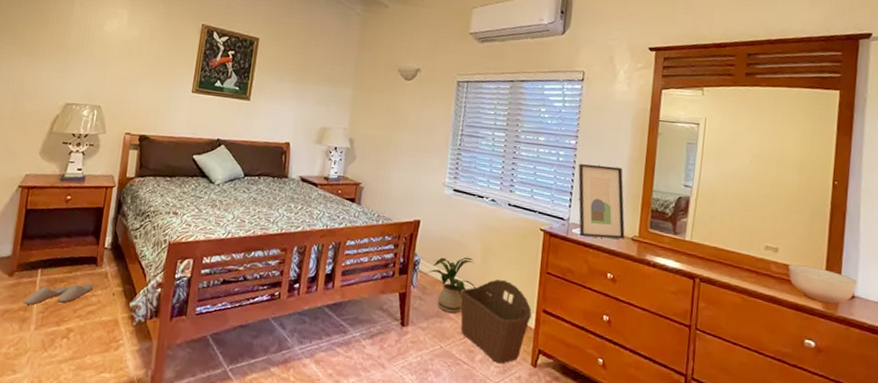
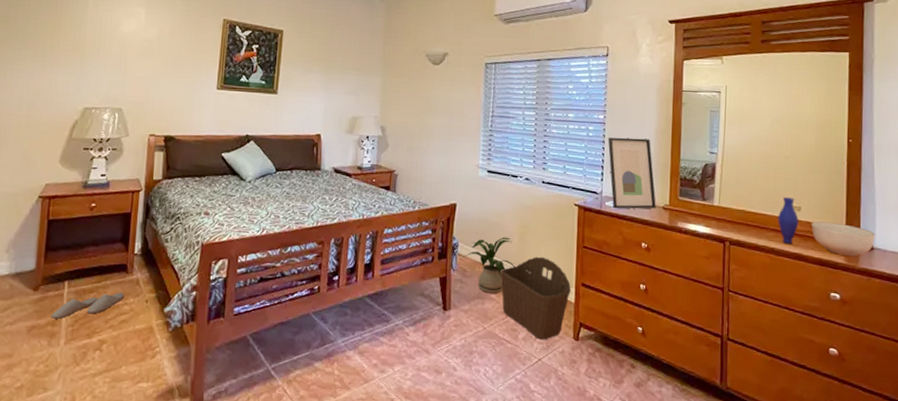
vase: none [752,237,775,287] -> present [778,197,799,245]

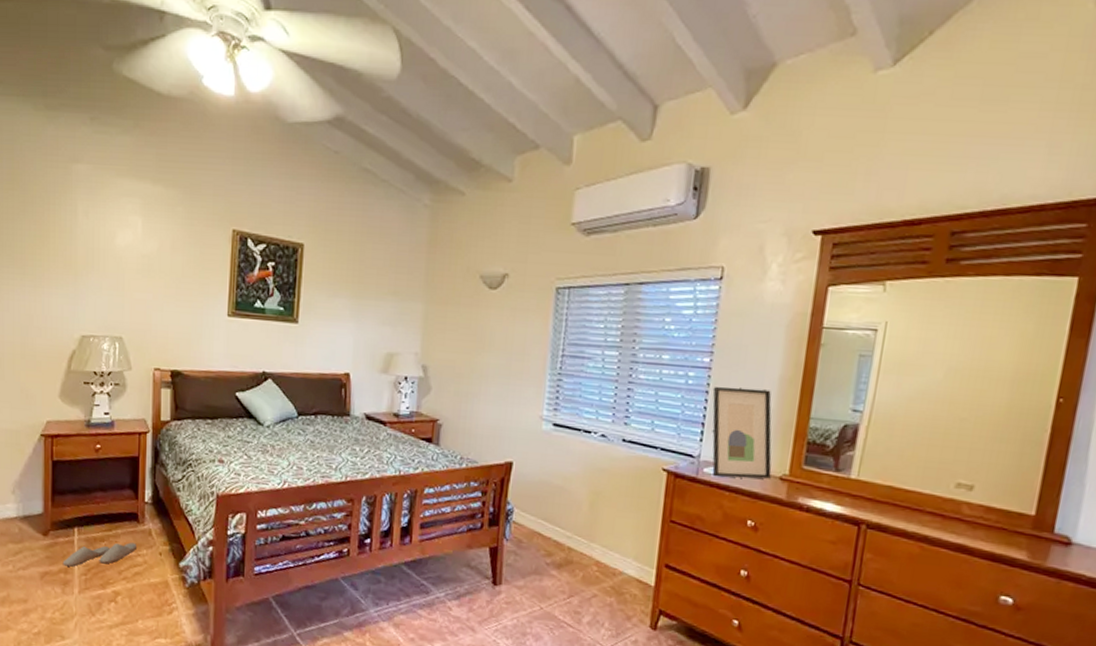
house plant: present [463,237,515,294] -> none [518,504,582,570]
wicker basket: present [499,256,571,340] -> none [562,529,651,627]
vase: present [778,197,799,245] -> none [938,472,969,533]
bowl: present [811,221,876,257] -> none [984,504,1079,553]

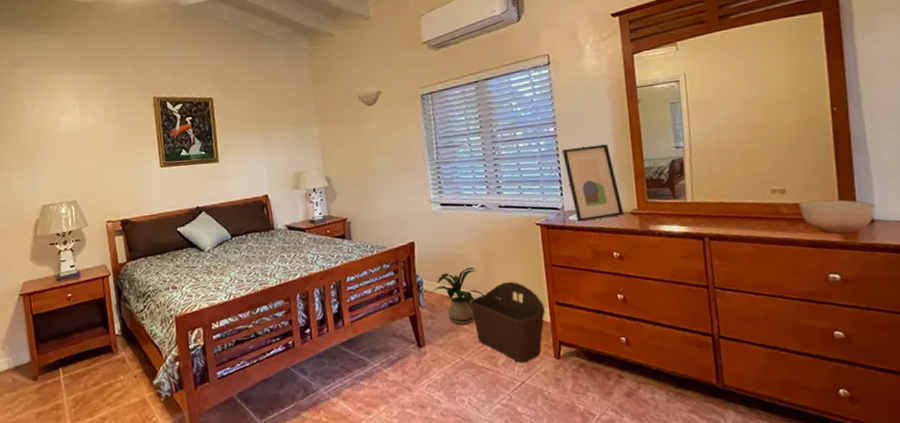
slippers: present [62,542,136,567] -> none [53,372,115,404]
house plant: none [518,504,582,570] -> present [429,267,483,326]
wicker basket: none [562,529,651,627] -> present [468,281,545,363]
bowl: none [984,504,1079,553] -> present [798,199,875,234]

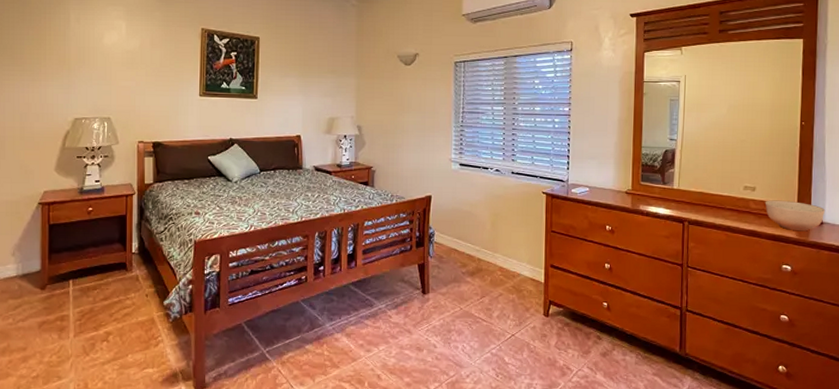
house plant: present [429,267,483,326] -> none [439,225,488,278]
wicker basket: present [468,281,545,363] -> none [474,241,541,317]
picture frame: present [561,144,624,222] -> none [573,128,619,196]

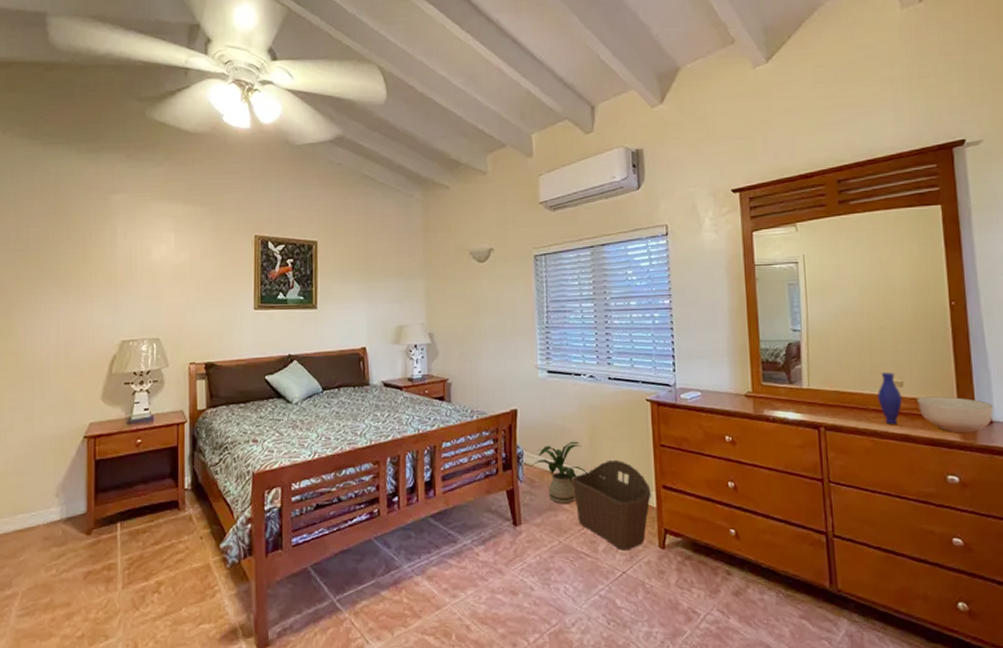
house plant: none [439,225,488,278] -> present [529,441,587,504]
wicker basket: none [474,241,541,317] -> present [571,459,651,551]
vase: none [734,179,753,222] -> present [877,372,902,425]

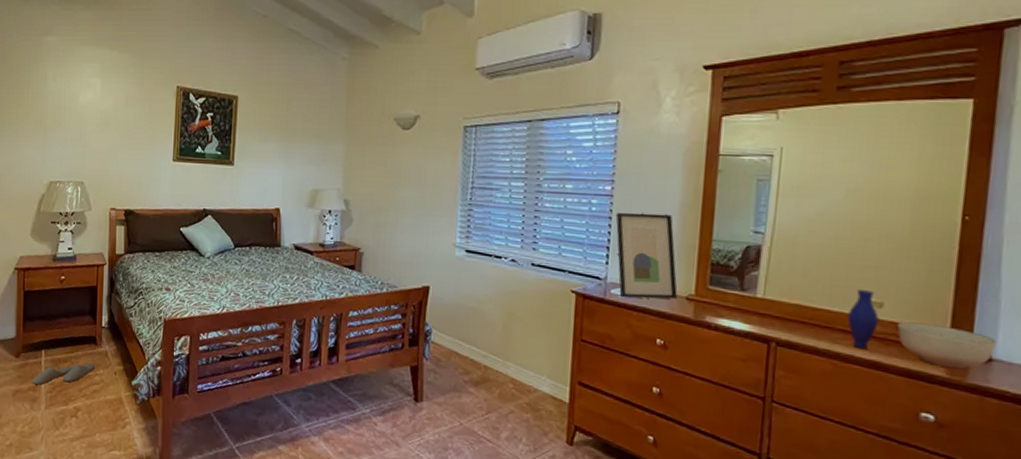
slippers: none [106,530,178,563] -> present [31,363,95,385]
house plant: present [529,441,587,504] -> none [437,325,497,388]
wicker basket: present [571,459,651,551] -> none [479,348,565,442]
picture frame: none [676,321,738,401] -> present [615,212,678,300]

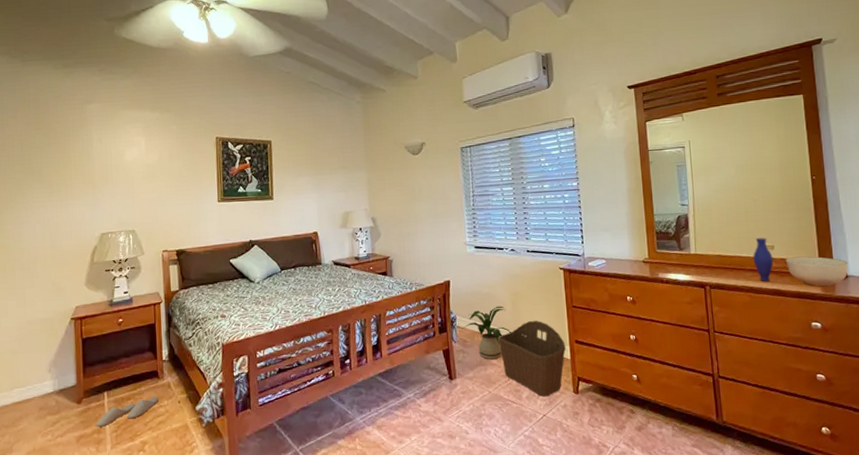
house plant: none [437,325,497,388] -> present [462,305,511,360]
wicker basket: none [479,348,565,442] -> present [497,320,566,397]
picture frame: present [615,212,678,300] -> none [583,199,636,268]

